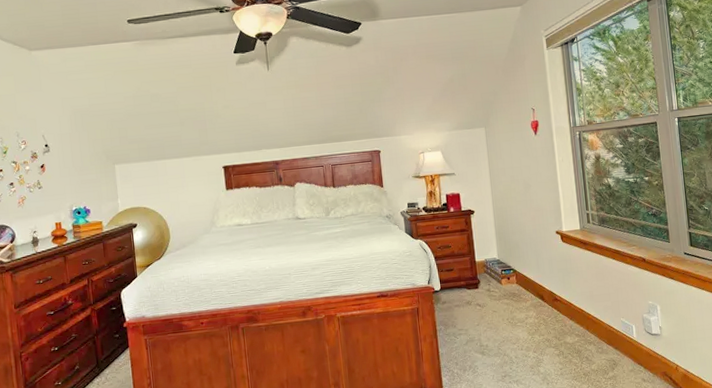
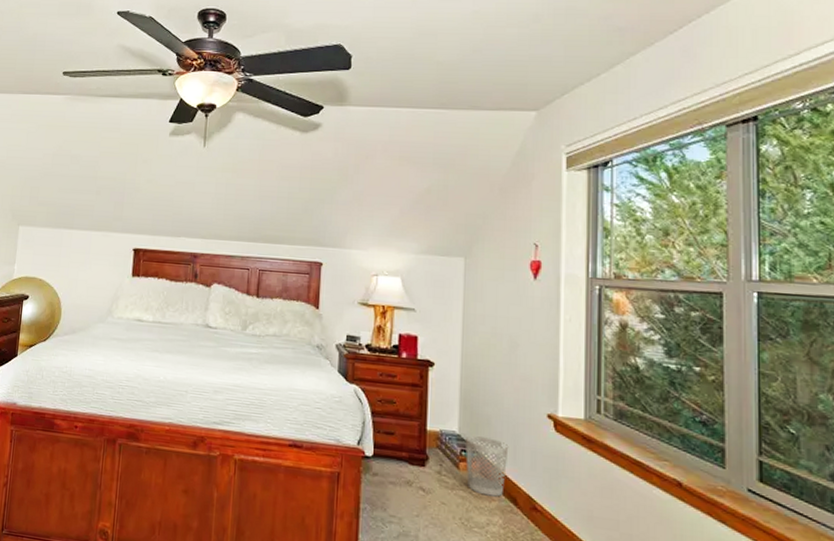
wastebasket: none [503,257,534,299] -> present [465,435,509,497]

